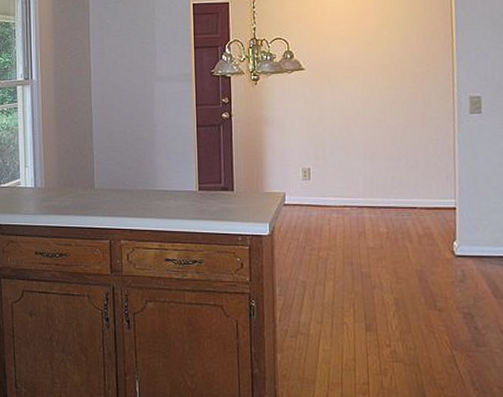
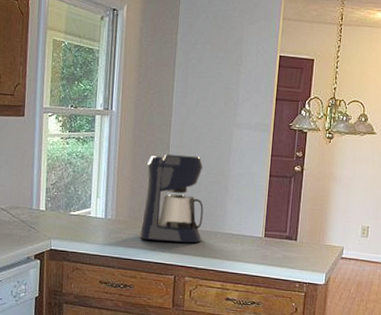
coffee maker: none [69,114,134,205] -> present [139,153,204,243]

